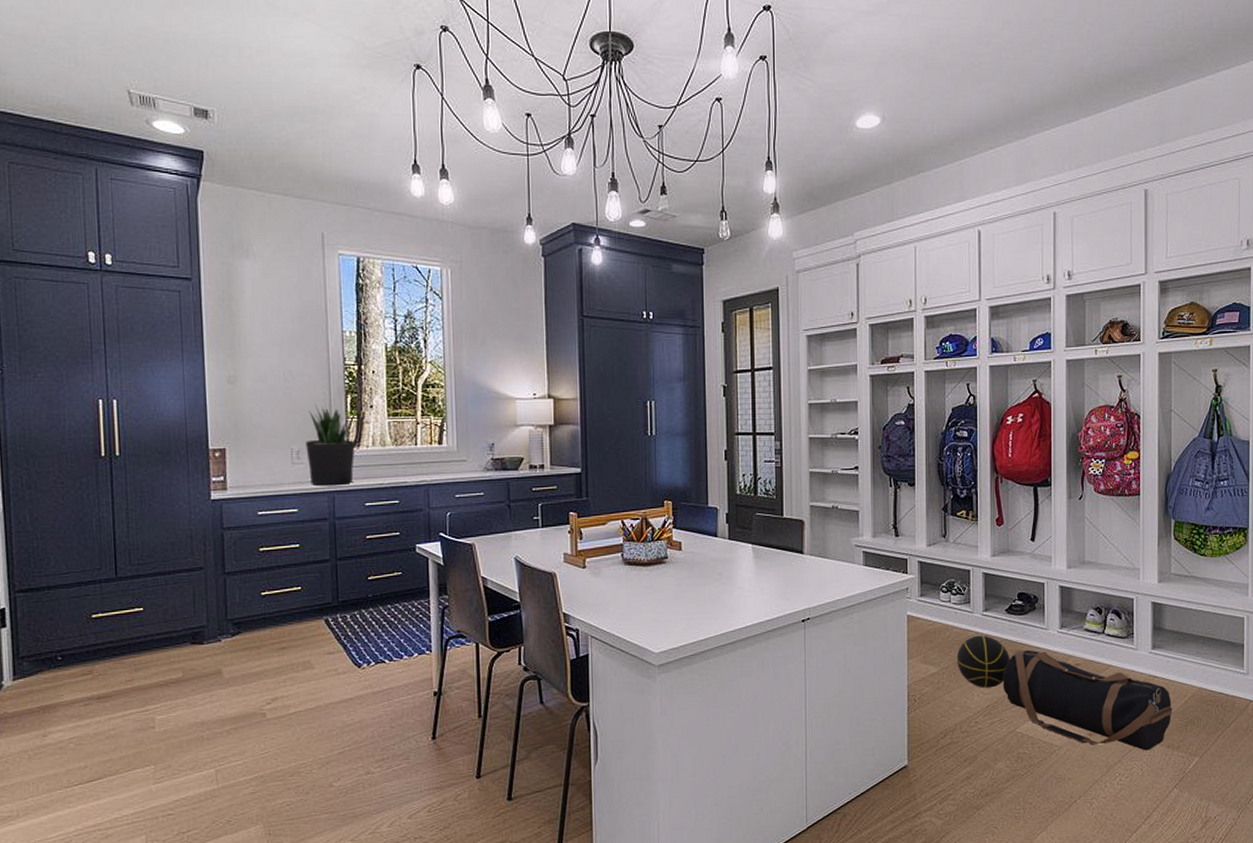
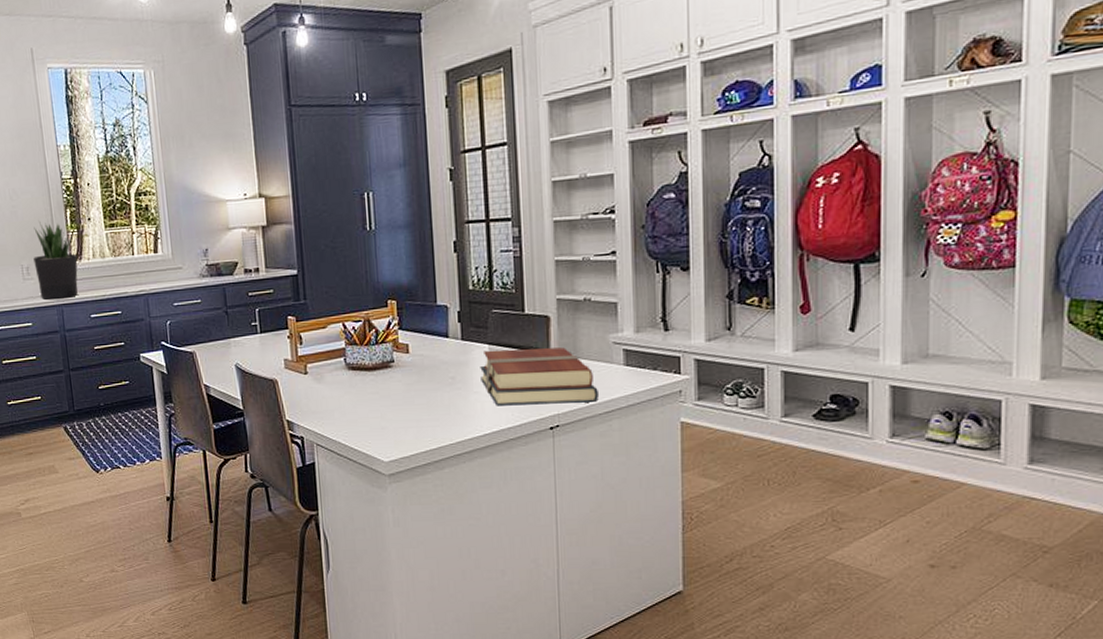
books: none [744,548,842,600] -> present [480,347,598,406]
basketball: present [956,635,1010,688] -> none [746,445,819,507]
duffel bag: present [1003,649,1173,751] -> none [808,462,1059,589]

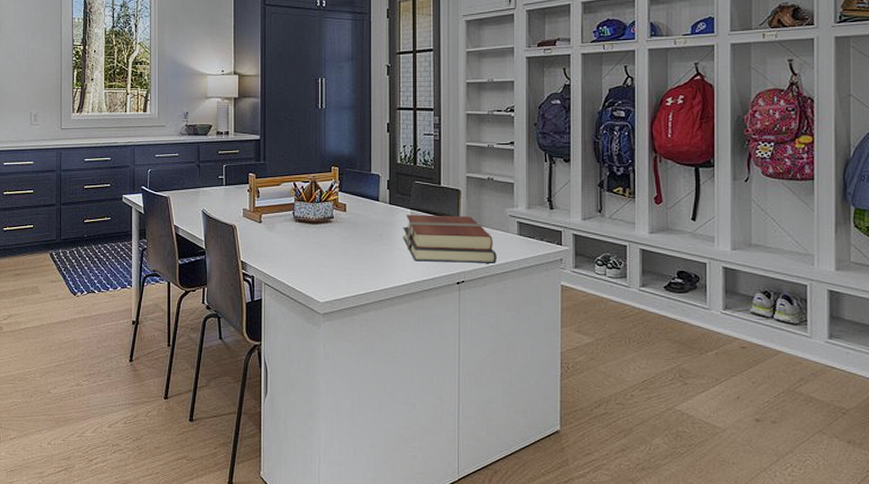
planter: present [33,220,78,301] -> none [42,77,79,144]

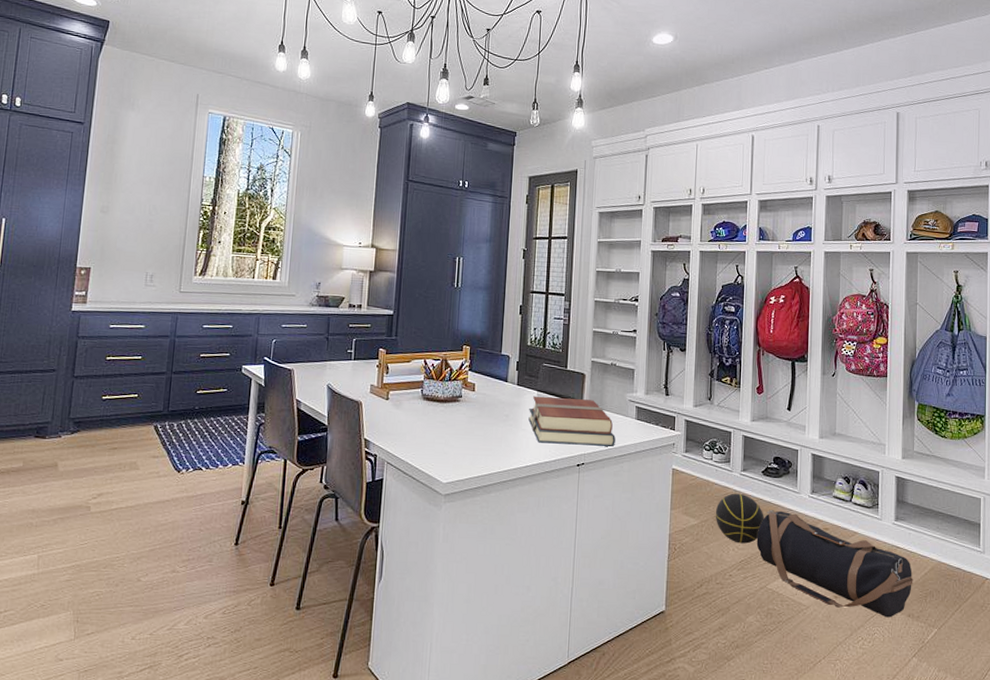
basketball: none [612,310,669,363] -> present [715,493,764,544]
duffel bag: none [661,327,854,444] -> present [756,510,913,618]

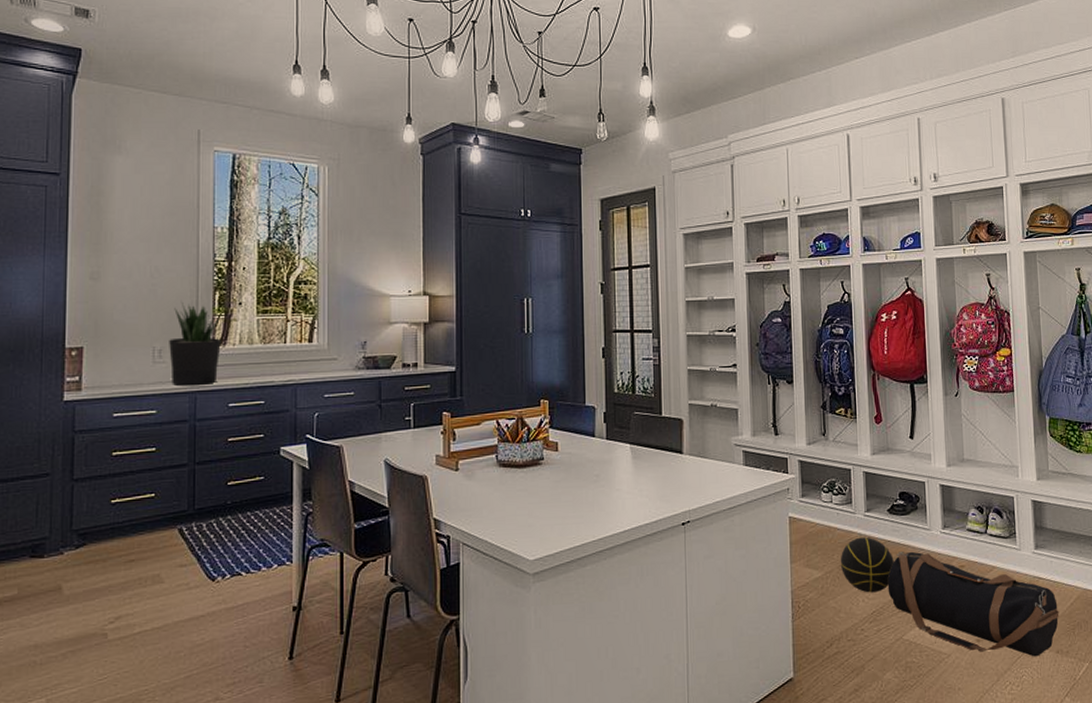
planter: none [159,236,202,309] -> present [169,301,221,387]
books: present [528,396,615,447] -> none [622,448,723,503]

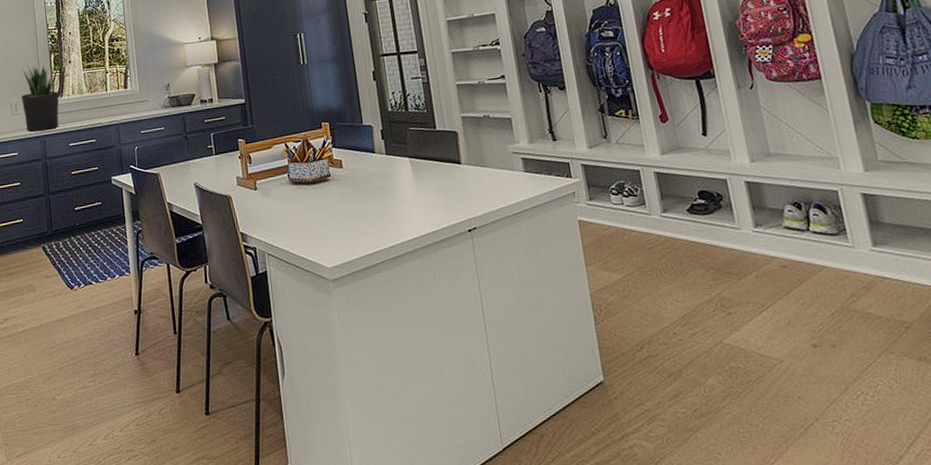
basketball: present [840,536,894,593] -> none [639,238,702,296]
duffel bag: present [887,551,1059,657] -> none [697,251,916,365]

